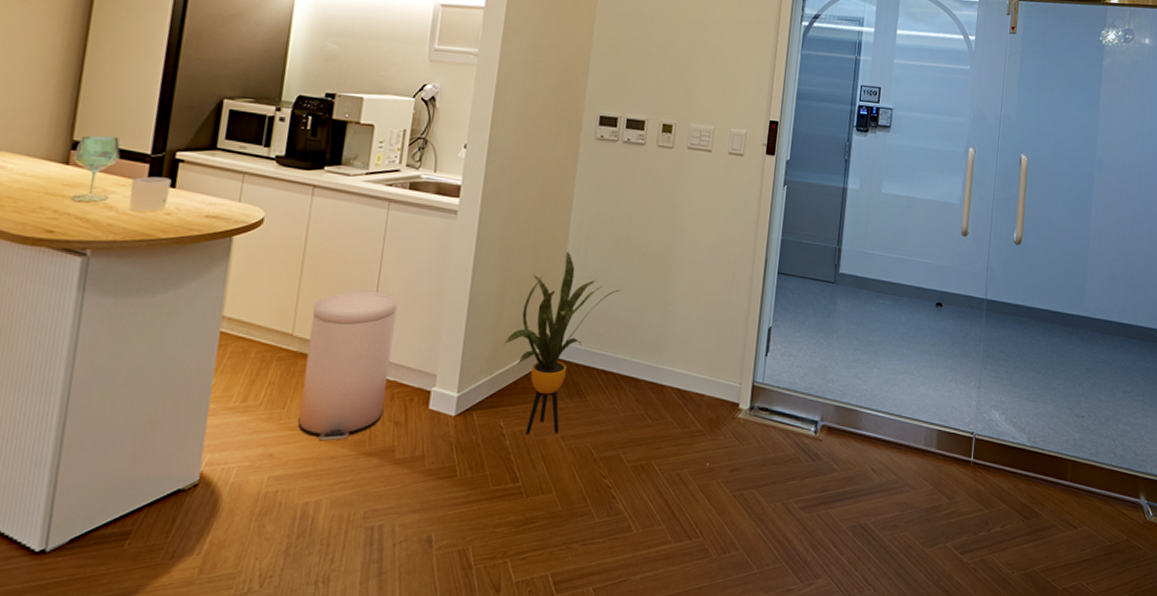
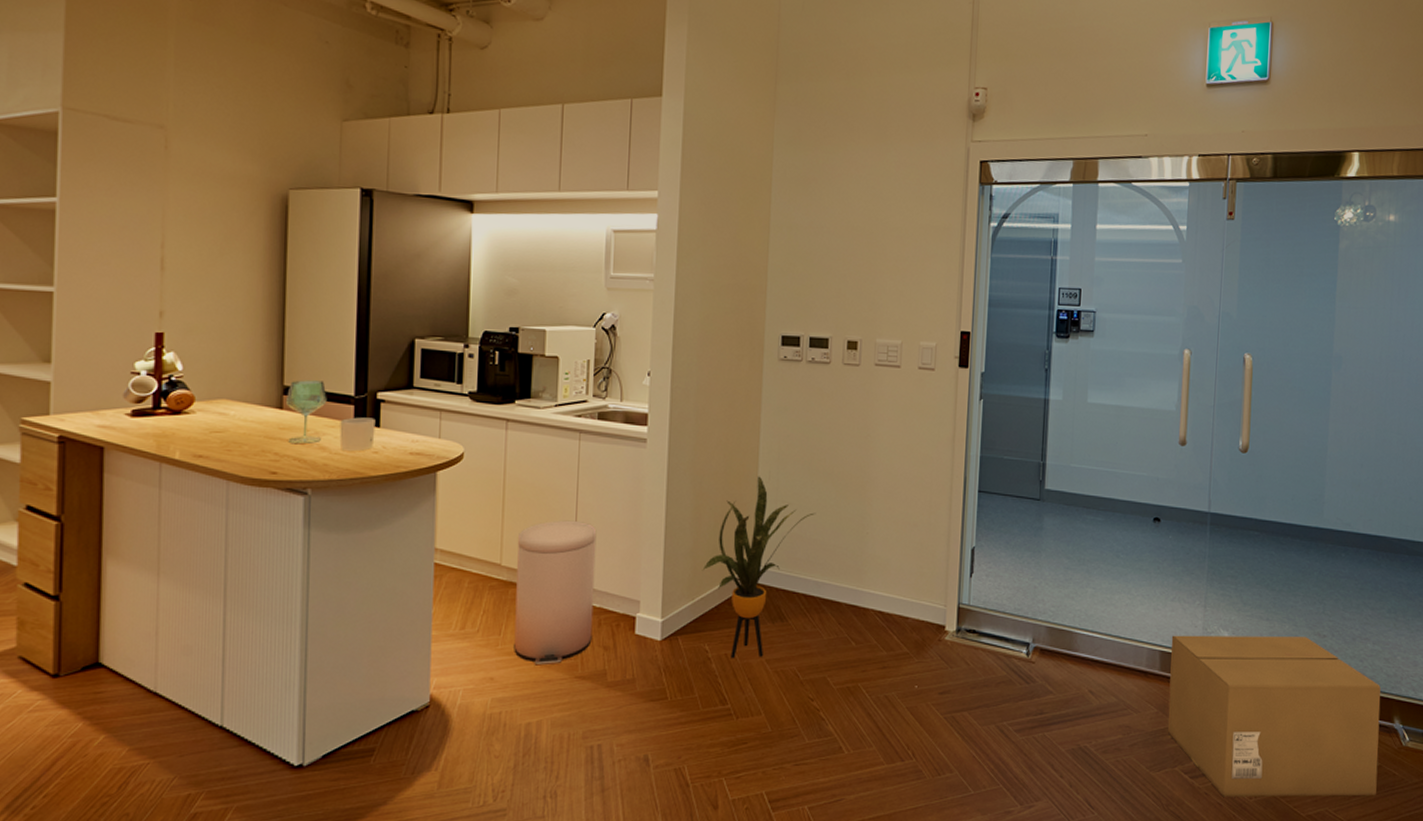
box: none [941,415,1129,572] -> present [1167,635,1381,797]

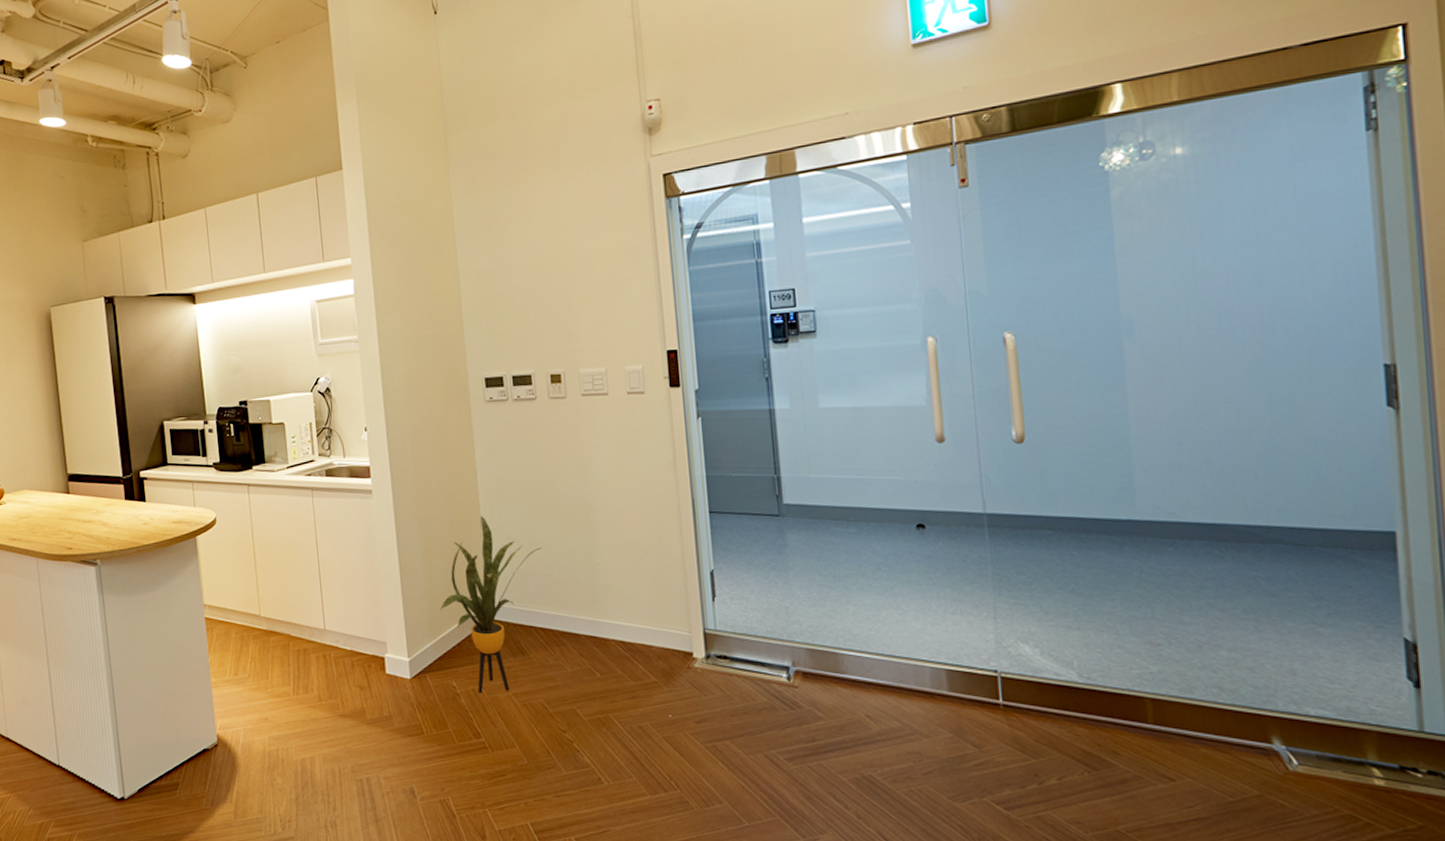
wine glass: present [285,380,327,443] -> none [70,466,102,522]
mug: present [339,417,376,452] -> none [114,494,143,526]
pedal bin: present [514,520,597,666] -> none [271,571,348,706]
box: present [1167,635,1381,797] -> none [957,646,1260,831]

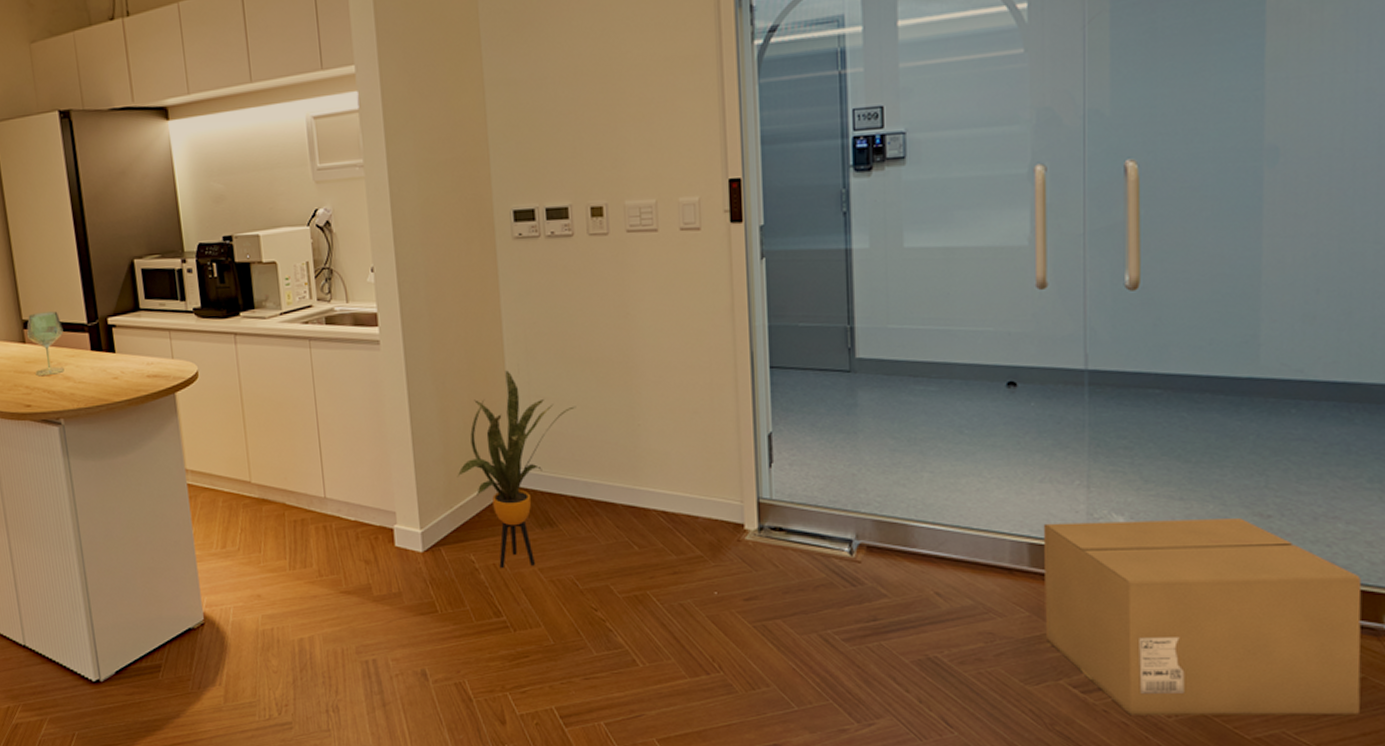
wine glass: none [70,466,102,522] -> present [26,311,64,375]
box: none [957,646,1260,831] -> present [1043,518,1362,716]

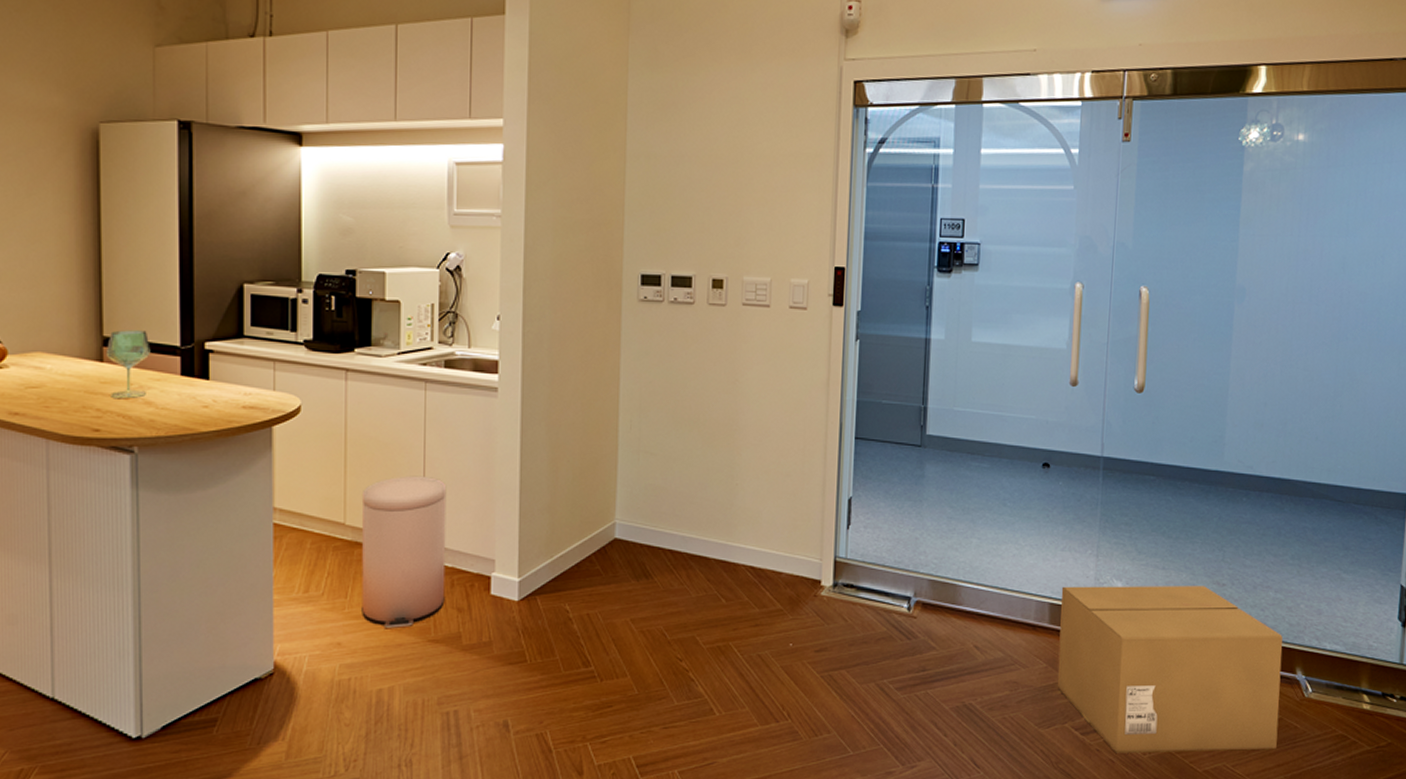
pedal bin: none [262,432,352,582] -> present [361,475,447,629]
house plant: present [457,370,576,568] -> none [560,425,682,618]

